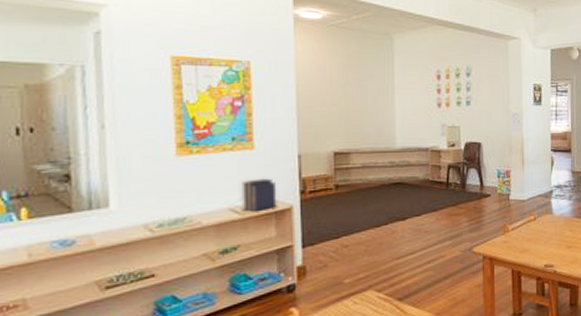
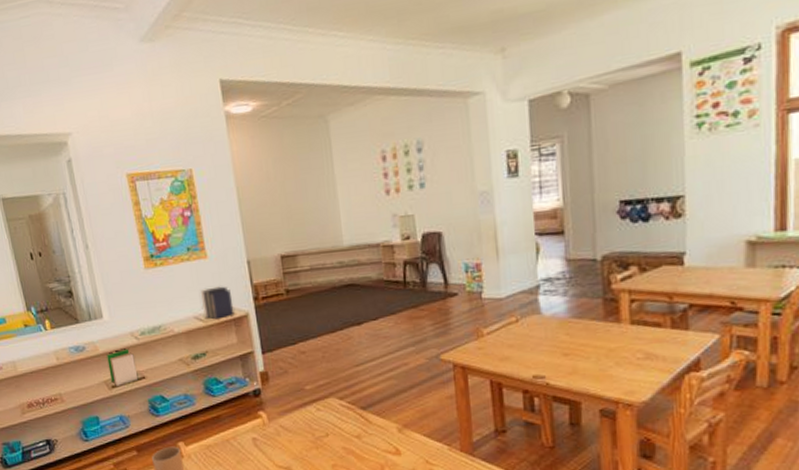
books: none [105,242,146,288] -> present [106,348,139,387]

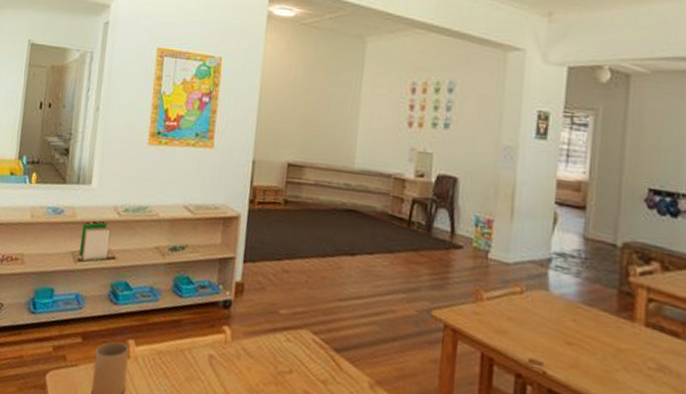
books: present [201,286,235,321] -> none [194,179,228,216]

